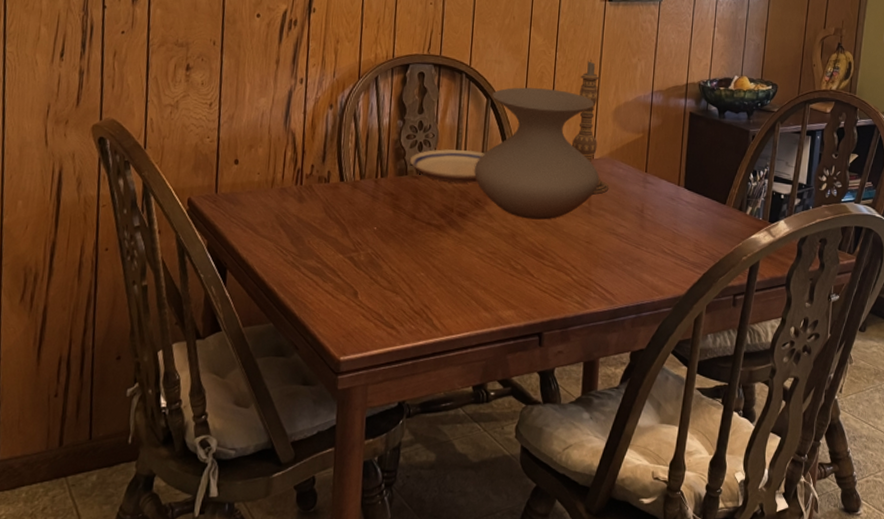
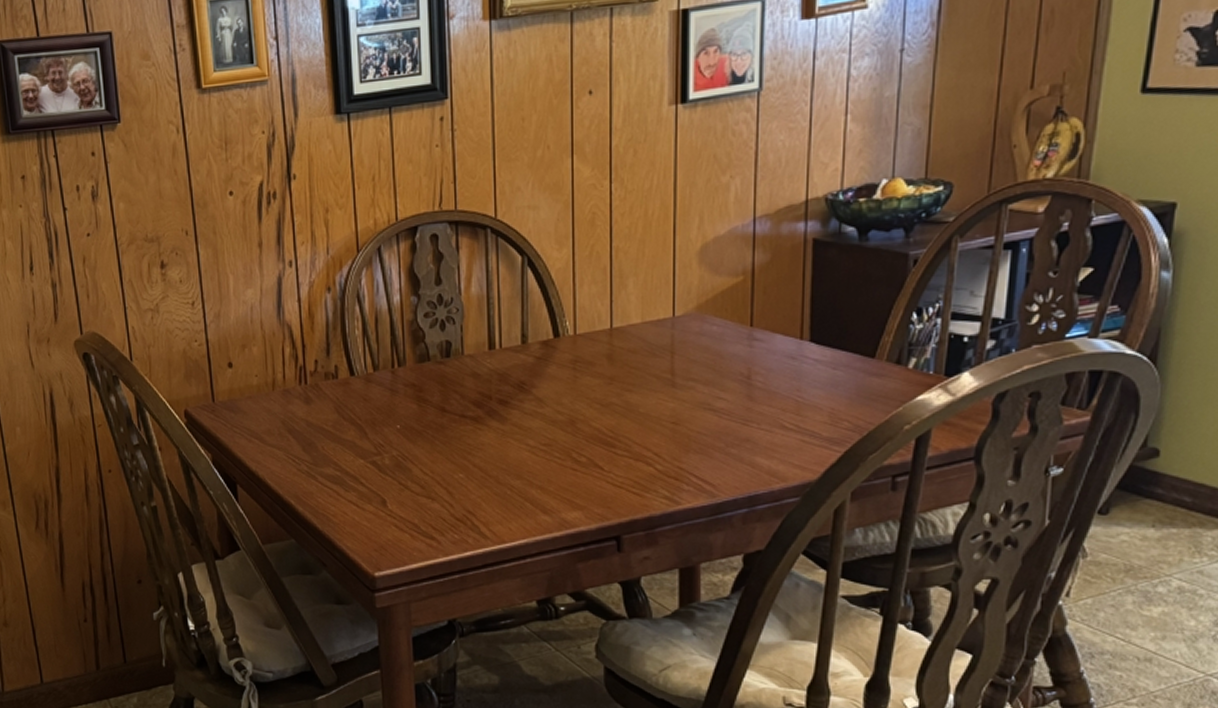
plate: present [409,149,485,183] -> none [430,322,525,364]
vase: present [473,87,600,220] -> none [513,233,684,400]
candlestick: present [572,59,609,195] -> none [643,185,699,362]

